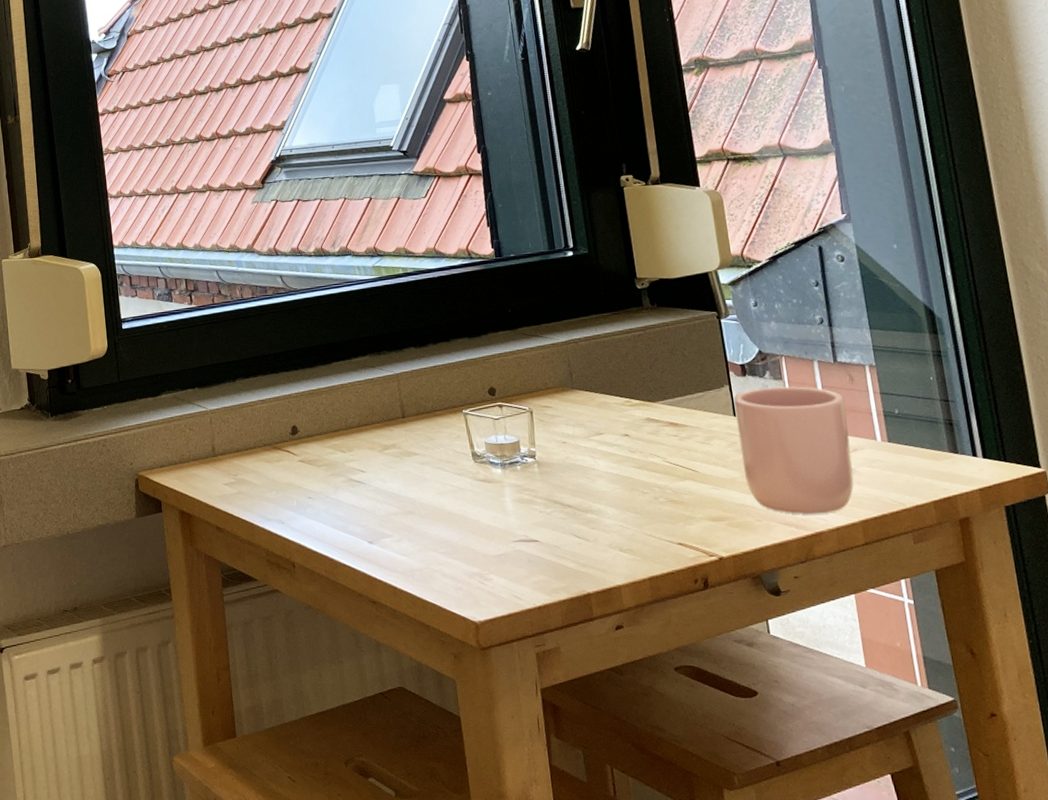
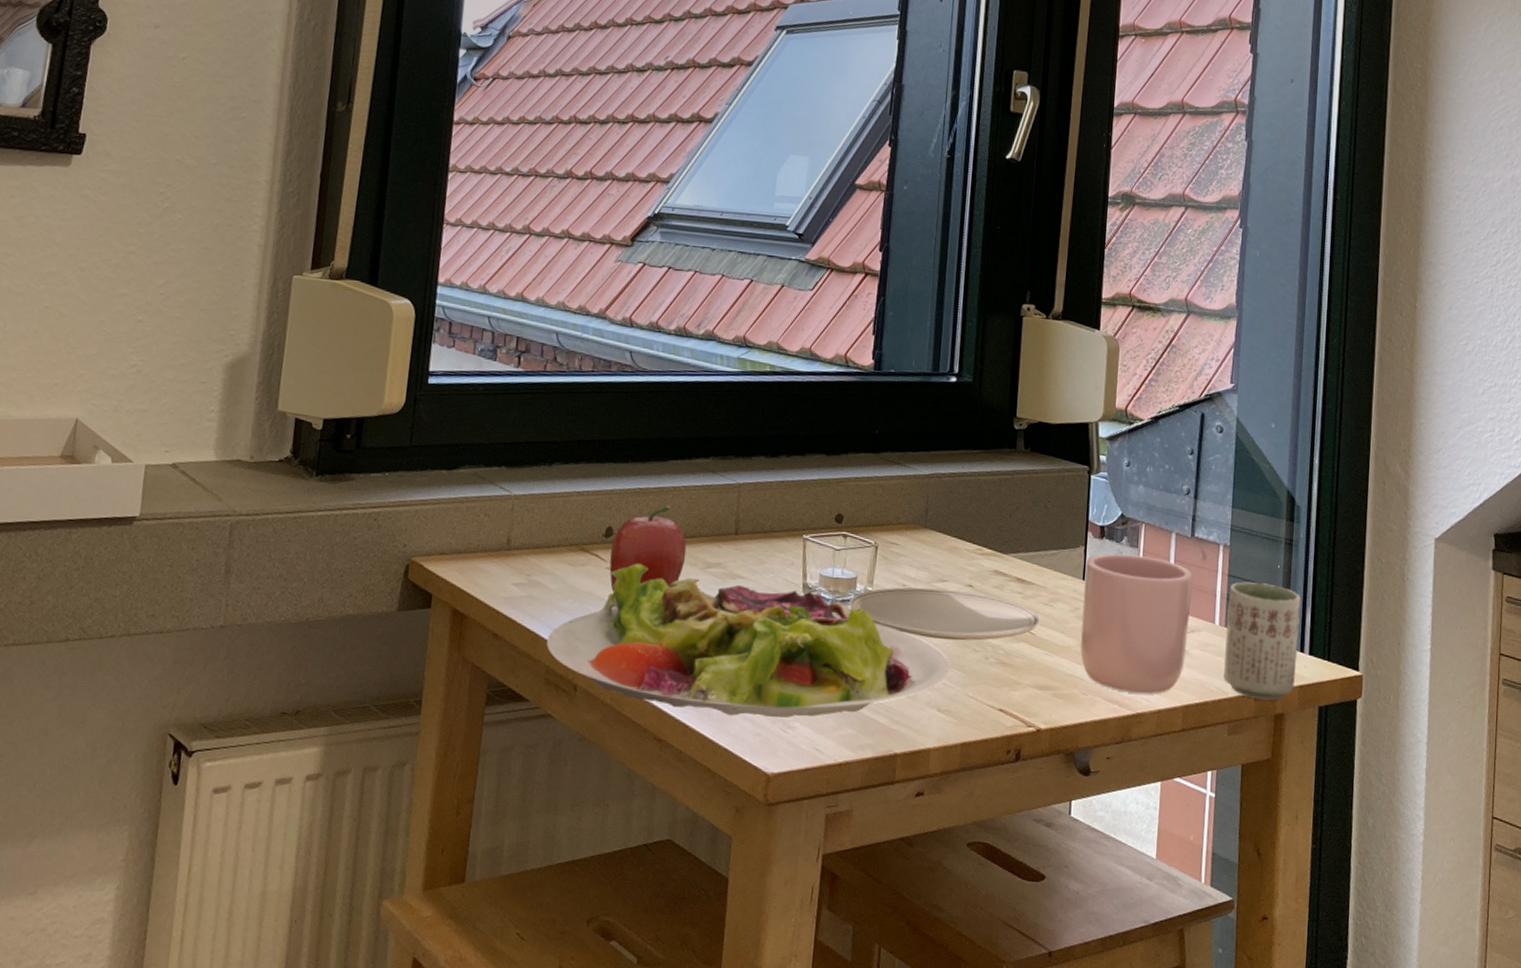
salad plate: none [262,454,623,575] -> present [546,564,949,719]
fruit: none [299,400,364,481] -> present [609,505,687,592]
plate: none [516,441,700,487] -> present [848,587,1040,641]
cup: none [884,396,974,507] -> present [1223,582,1301,700]

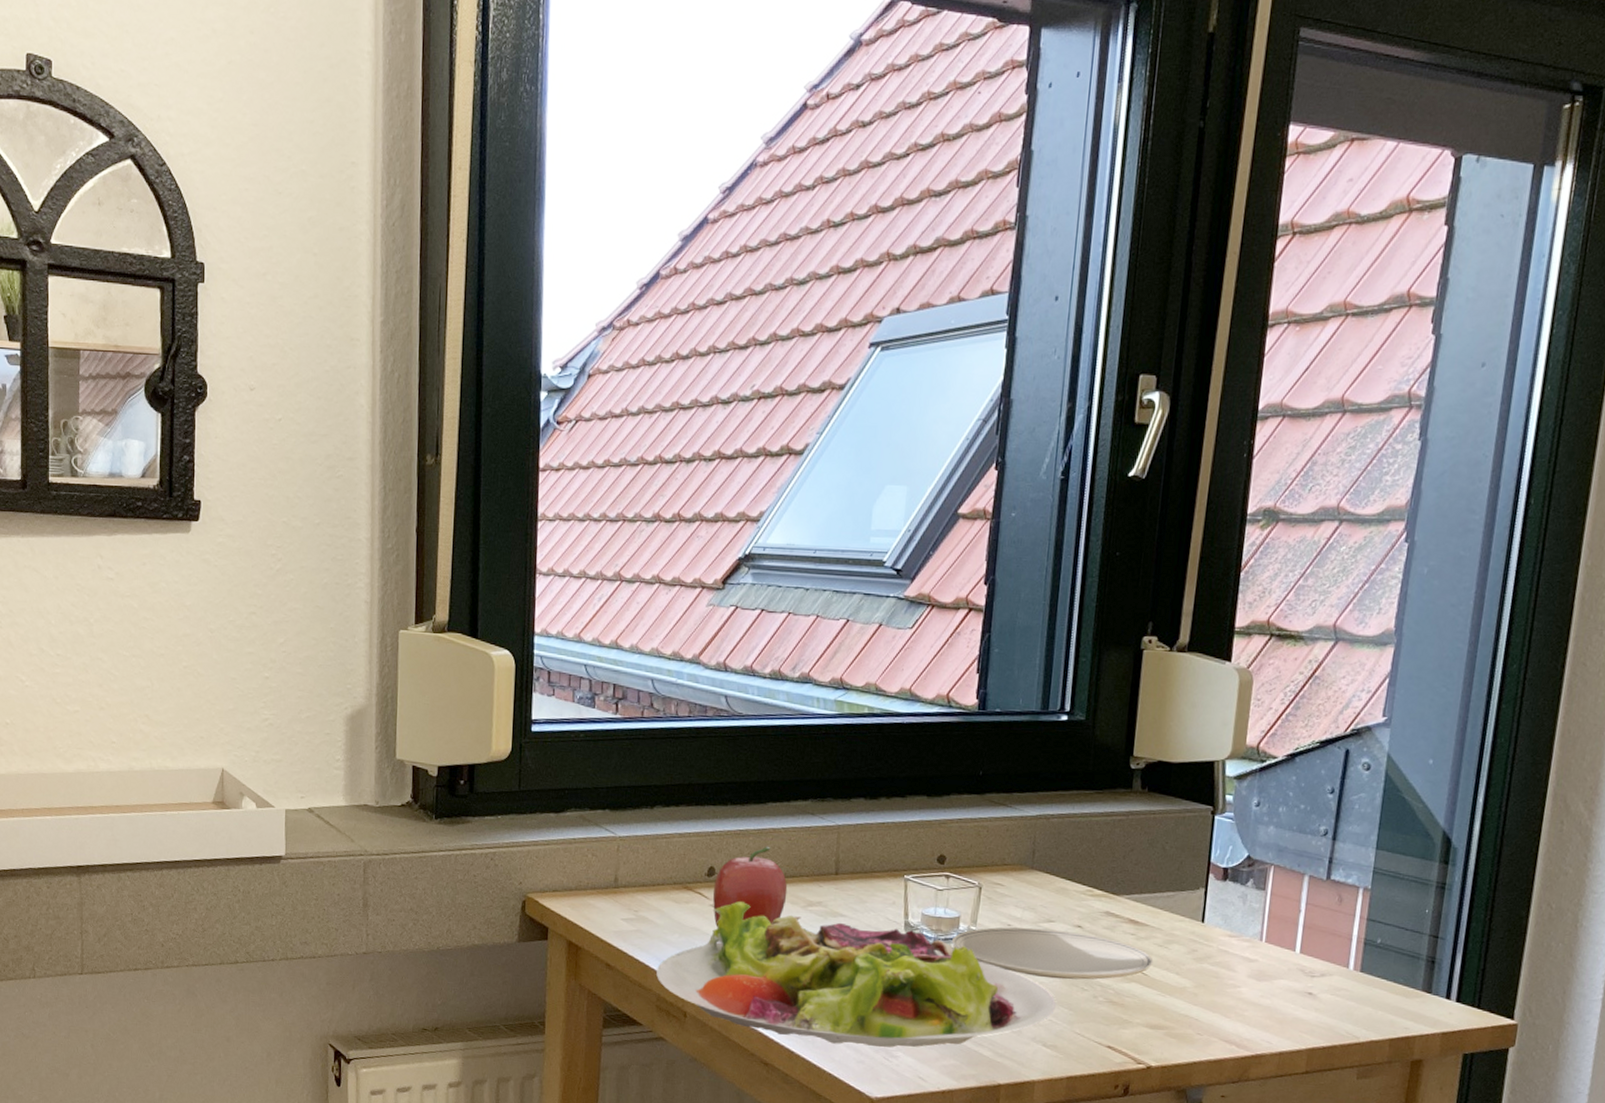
mug: present [1080,553,1193,694] -> none [1196,895,1327,1036]
cup: present [1223,582,1301,700] -> none [1355,926,1451,1046]

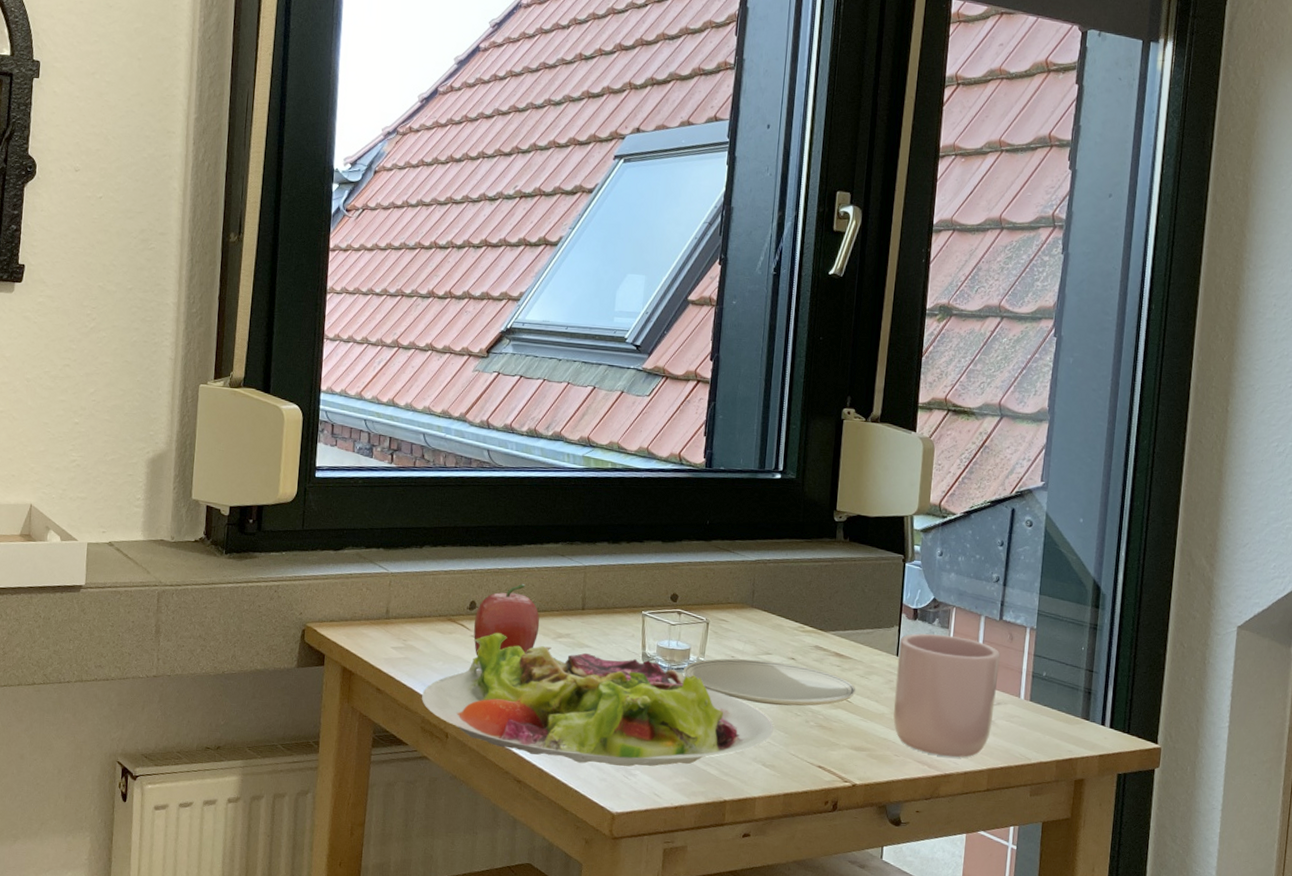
mug: none [1196,895,1327,1036] -> present [893,633,1001,758]

